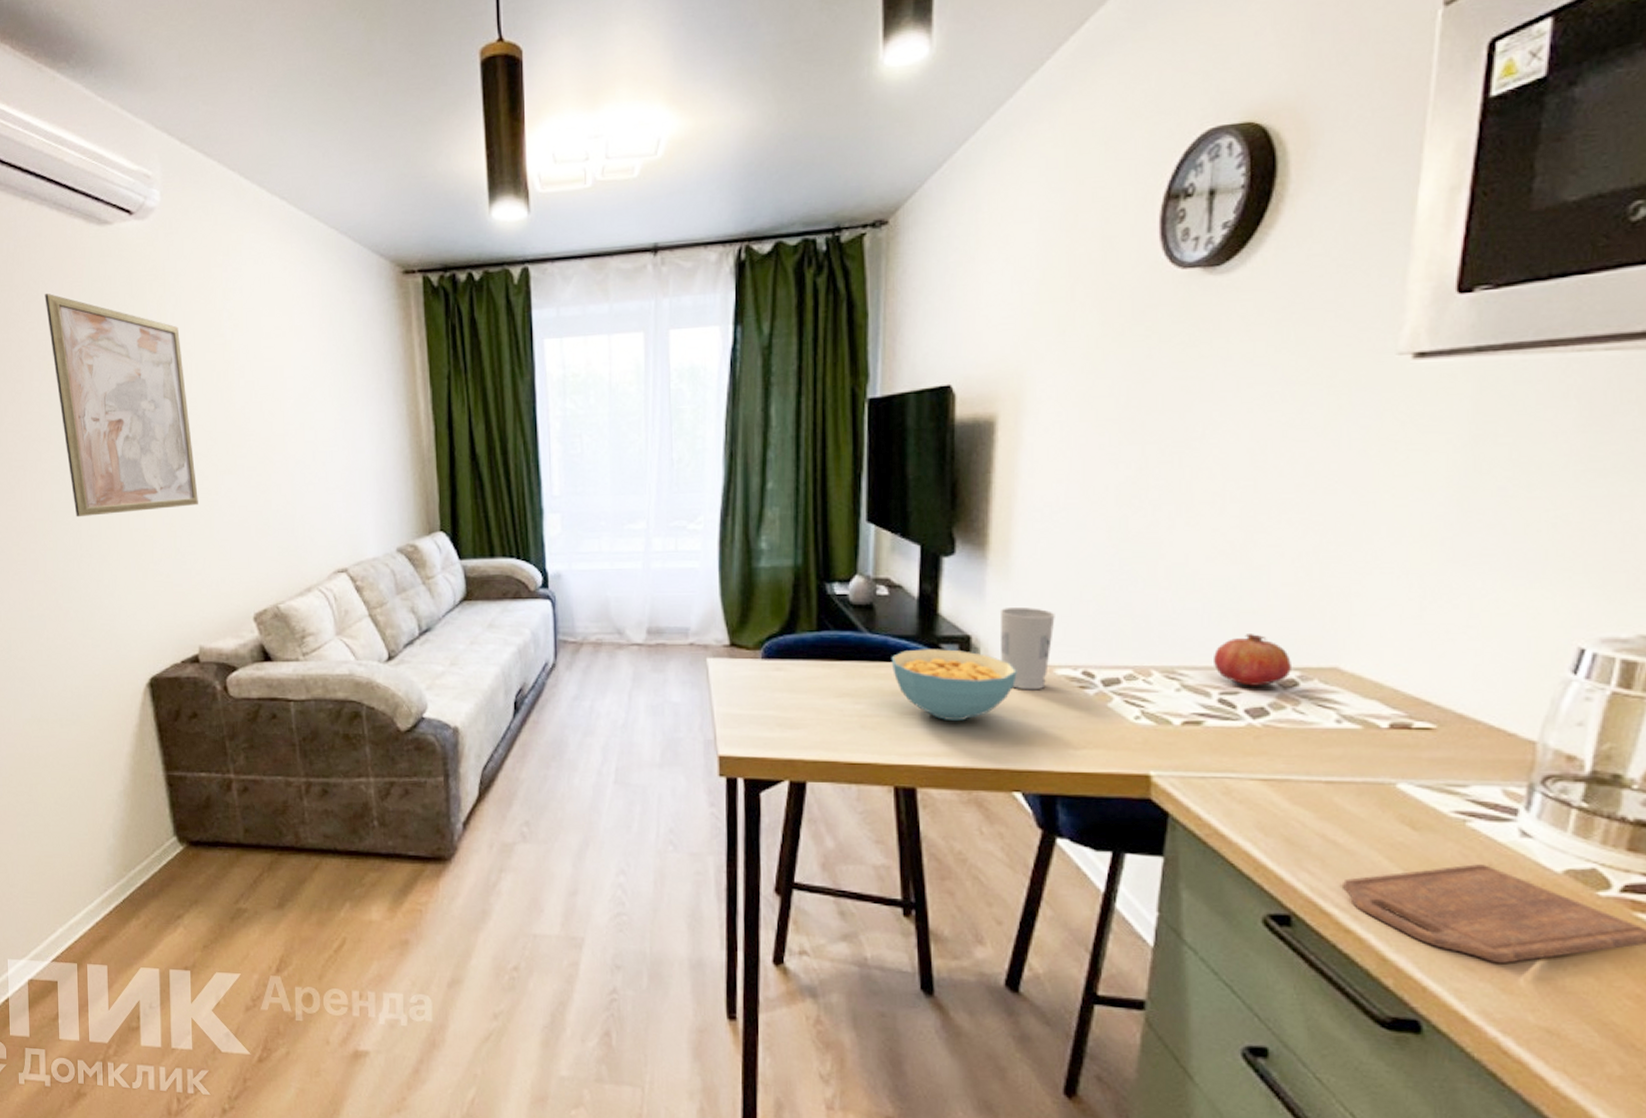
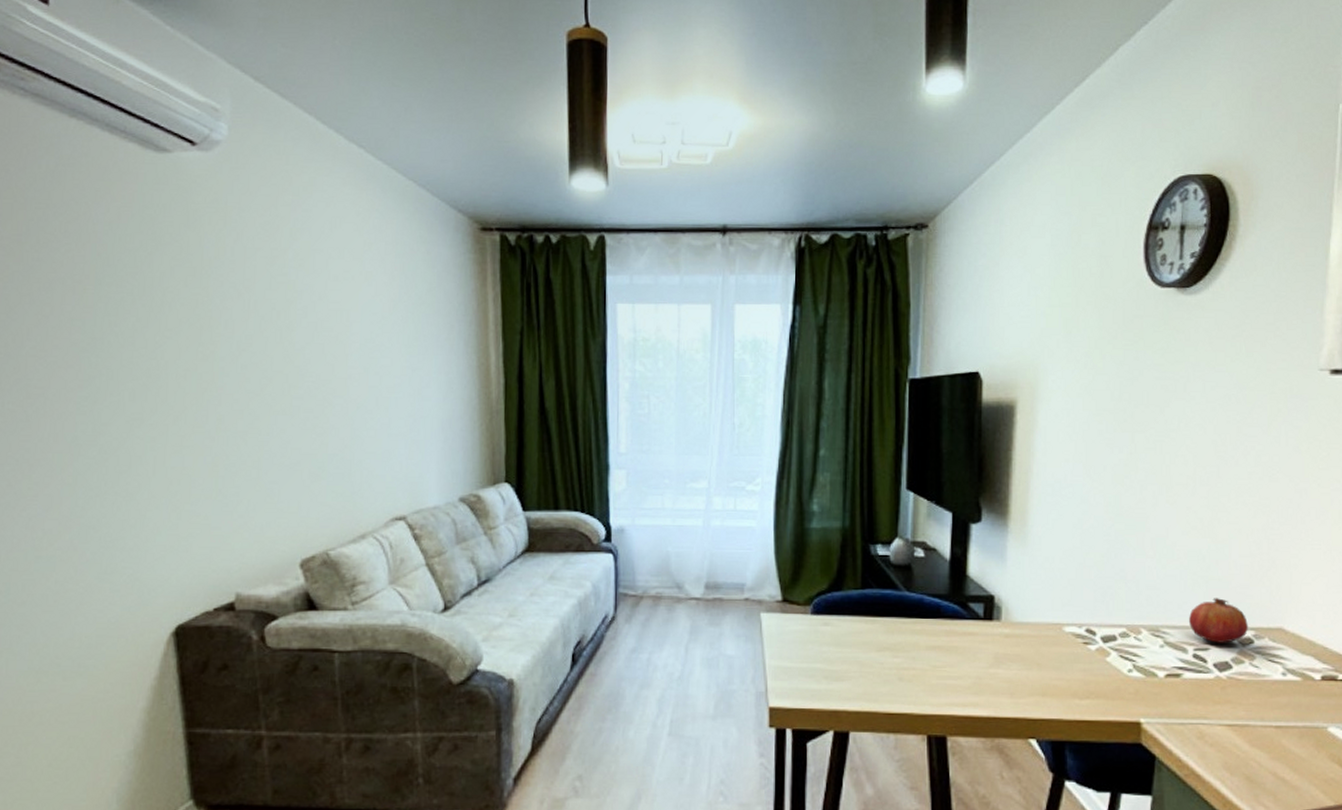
wall art: present [44,294,198,517] -> none [86,216,247,452]
cereal bowl: present [891,649,1017,722] -> none [926,607,1032,674]
cup: present [999,608,1055,690] -> none [1018,571,1064,646]

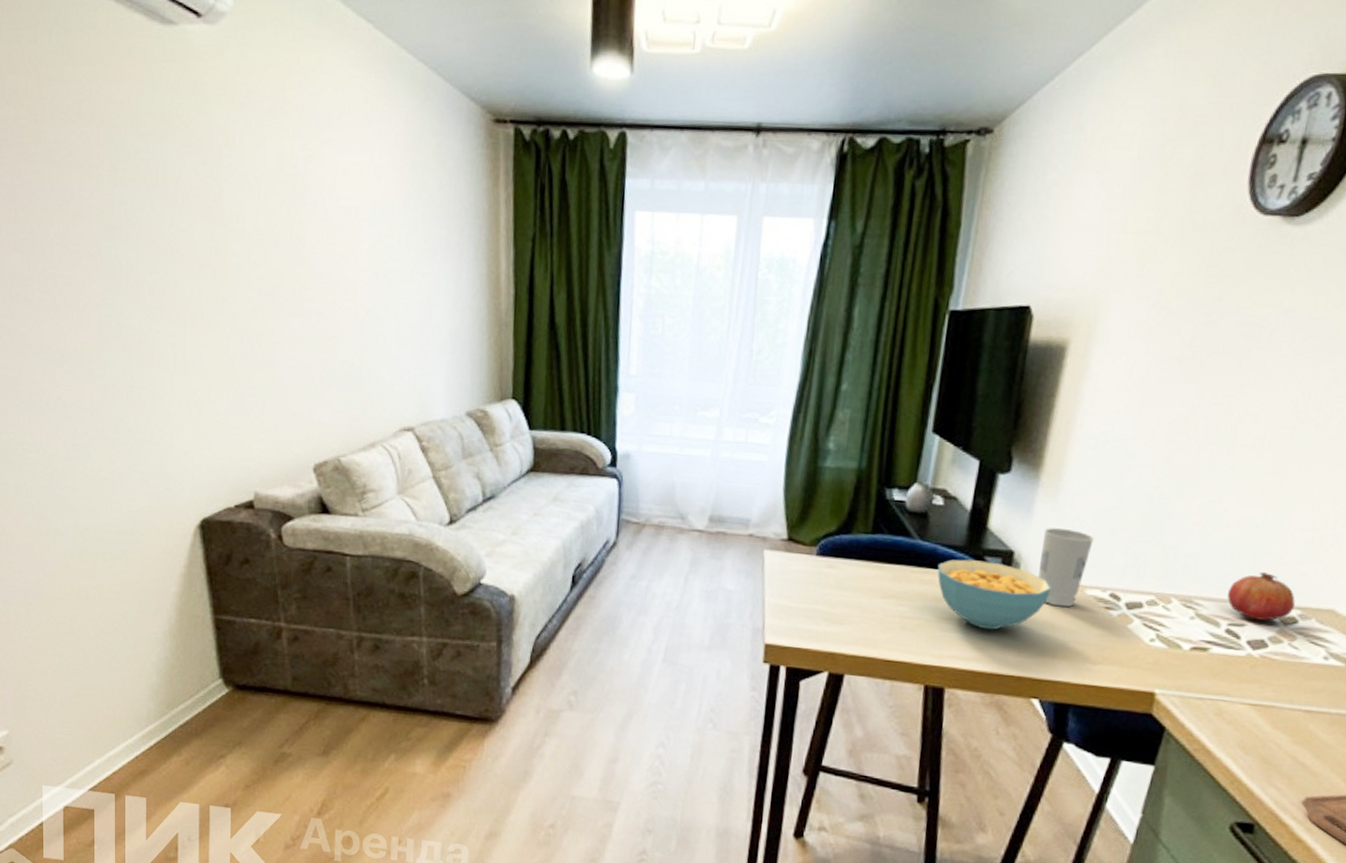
cereal bowl: none [926,607,1032,674] -> present [937,559,1052,630]
cup: none [1018,571,1064,646] -> present [1038,528,1094,608]

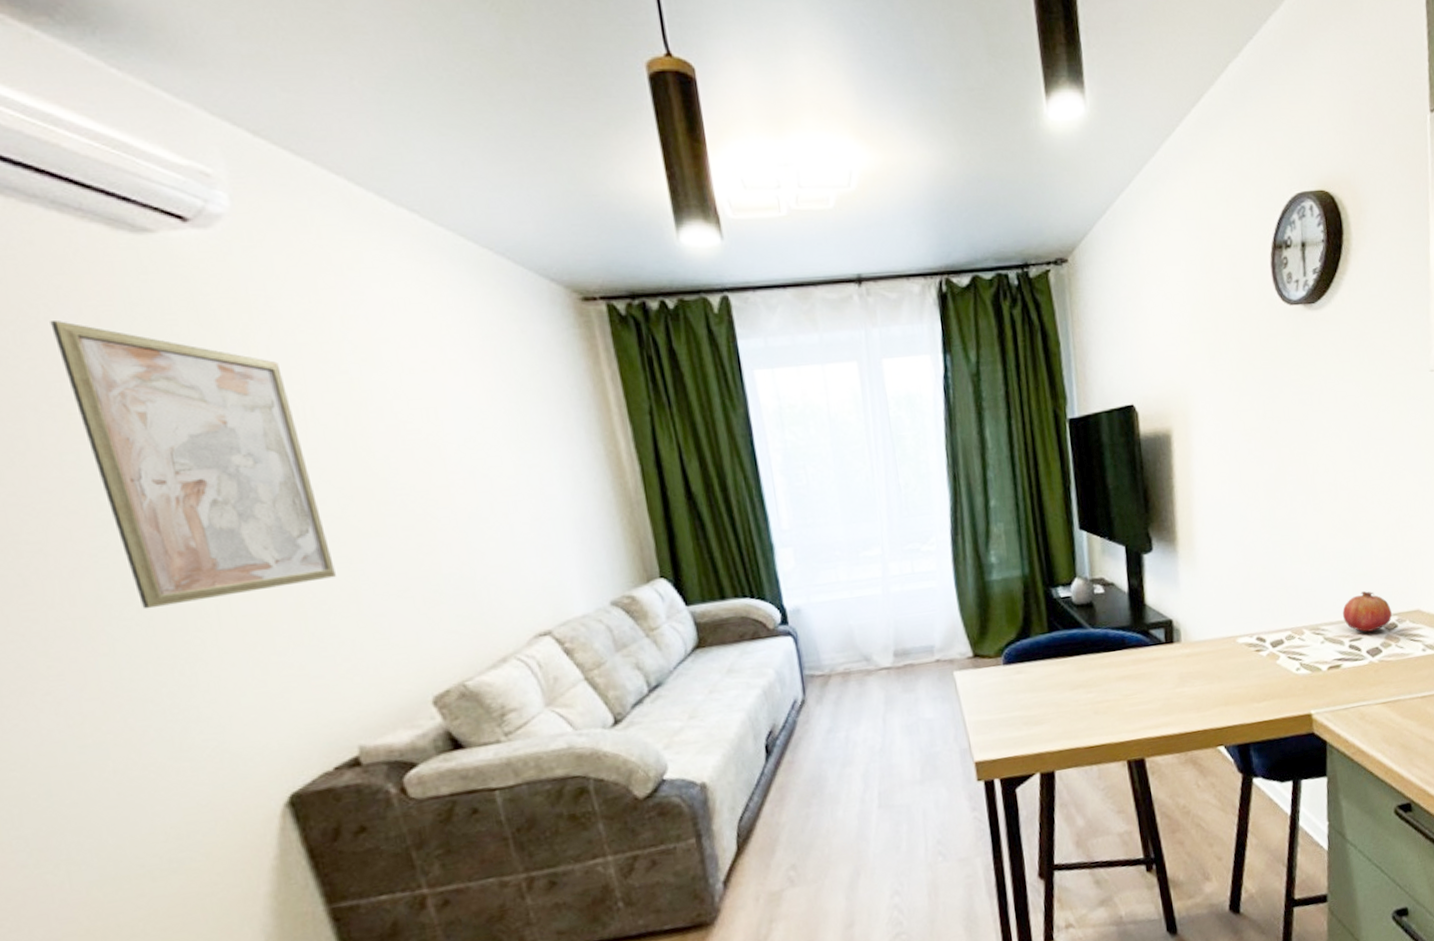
wall art: none [98,95,260,346] -> present [50,321,336,610]
cereal bowl: present [937,559,1052,630] -> none [1112,633,1210,696]
cup: present [1038,528,1094,608] -> none [1191,589,1233,660]

